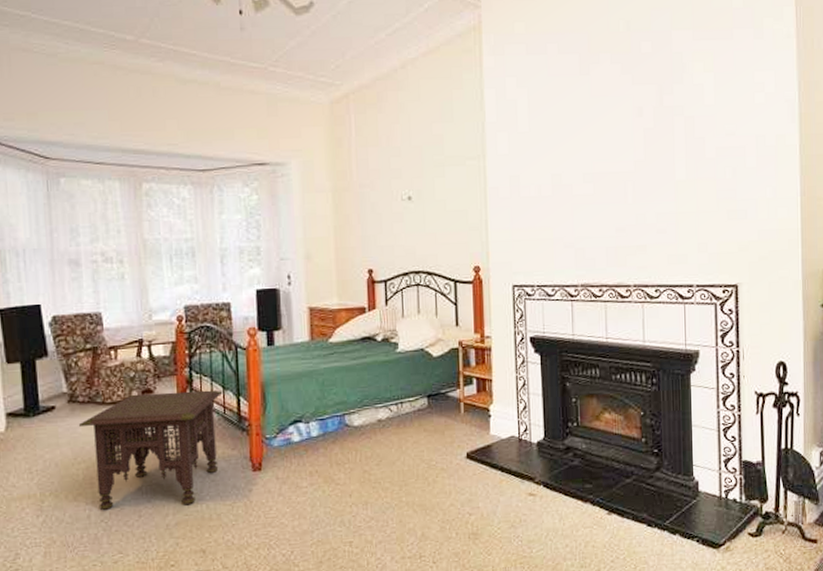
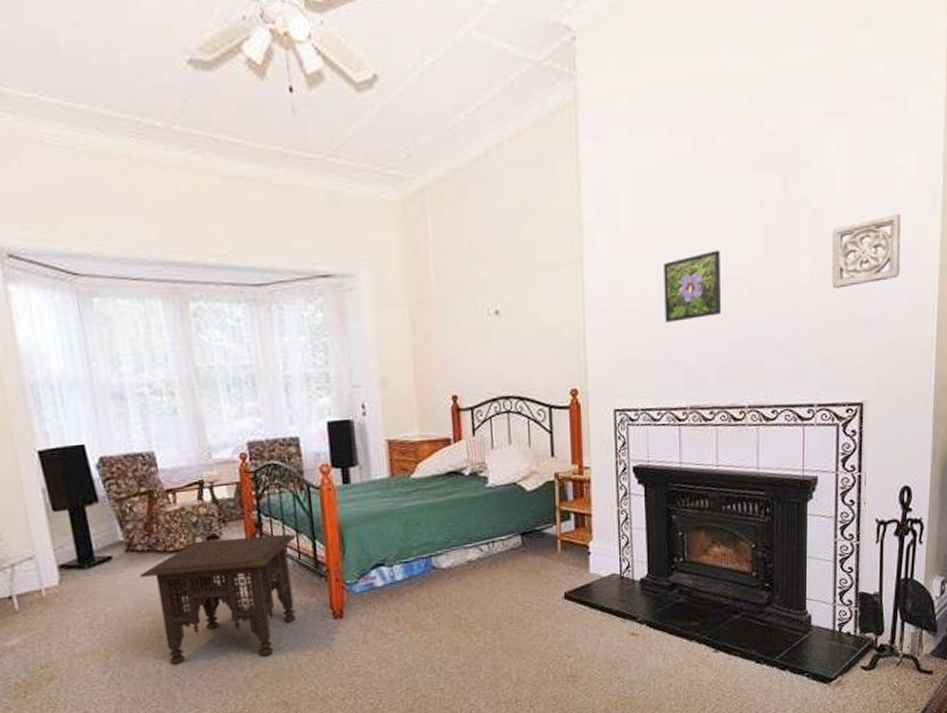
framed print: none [556,149,608,210] -> present [664,250,722,322]
wall ornament: none [704,122,765,184] -> present [832,213,902,289]

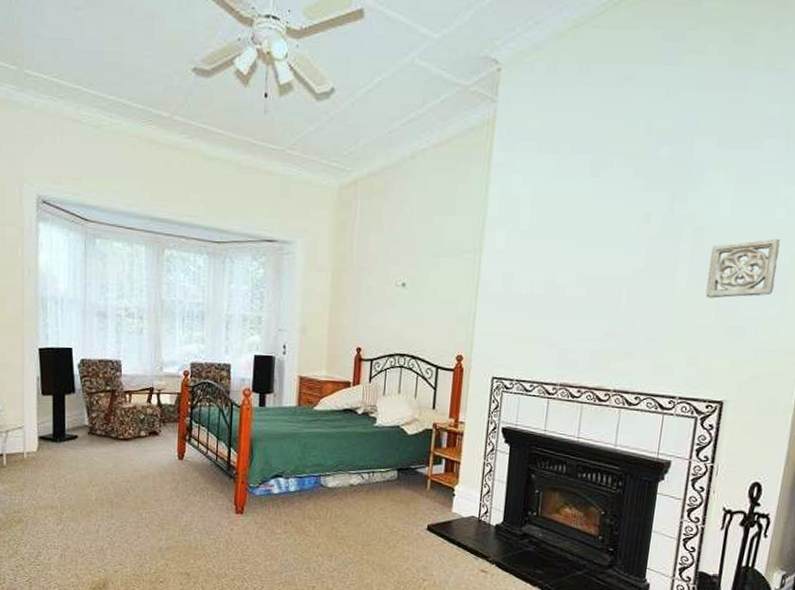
side table: present [139,533,297,665] -> none [95,434,217,534]
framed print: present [664,250,722,322] -> none [547,253,605,310]

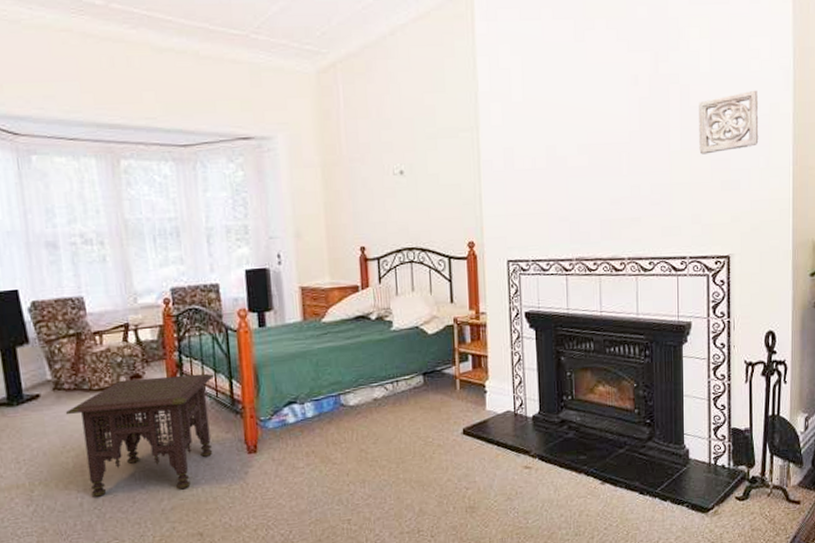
side table: none [95,434,217,534] -> present [65,373,215,498]

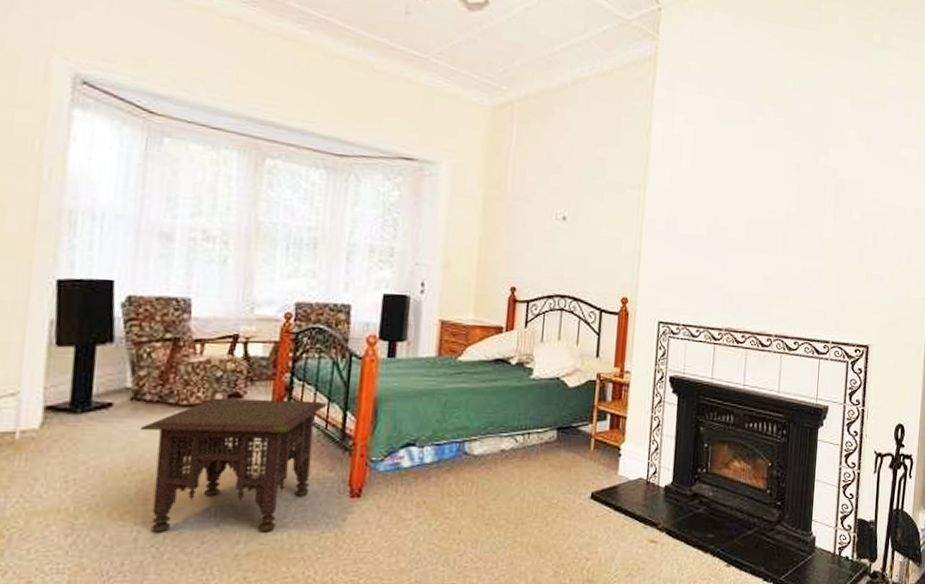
wall ornament: present [699,90,759,155] -> none [849,194,904,247]

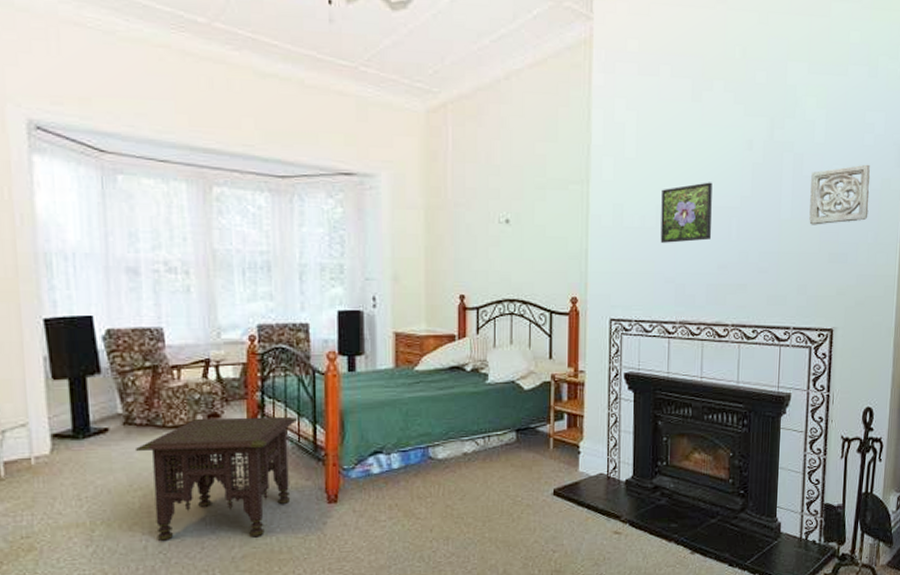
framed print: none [711,198,762,253] -> present [660,182,712,243]
wall ornament: none [849,194,904,247] -> present [809,164,871,225]

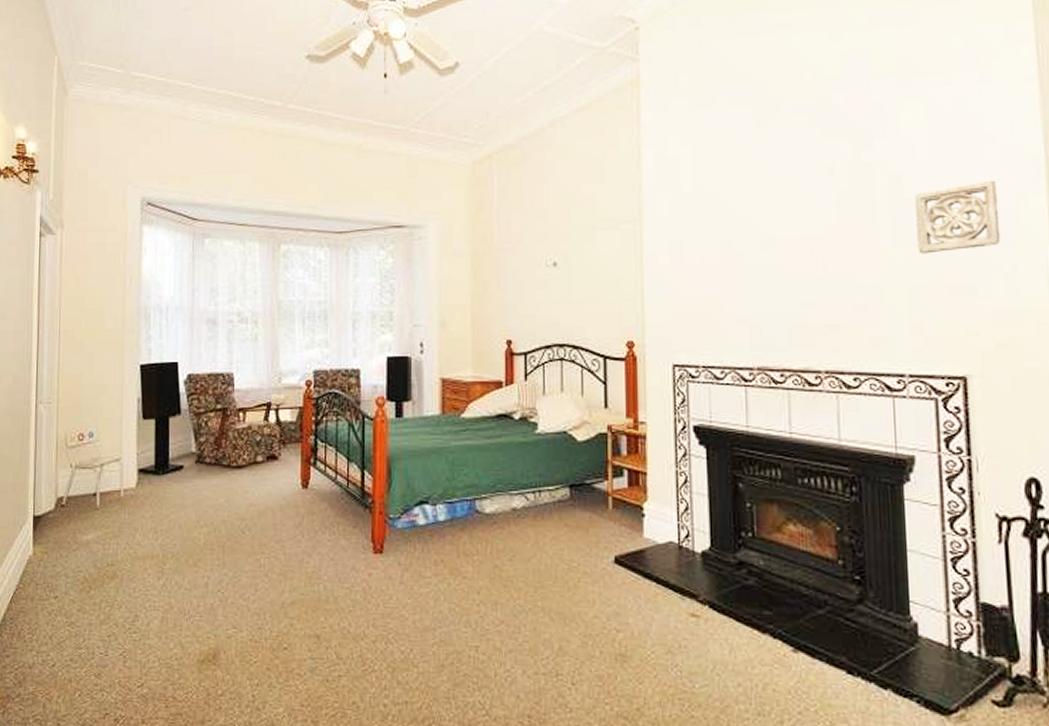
side table: present [134,416,298,542] -> none [203,459,347,584]
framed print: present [660,182,712,243] -> none [726,212,791,280]

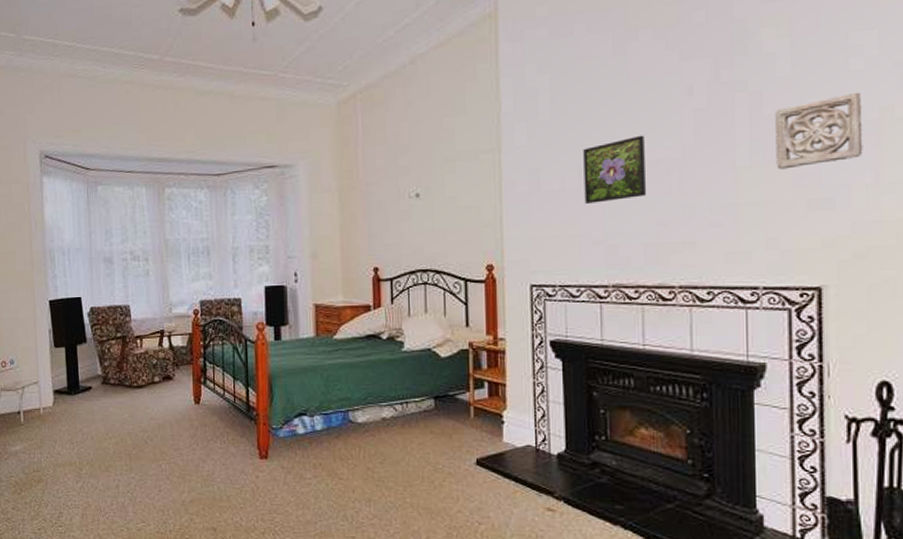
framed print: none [726,212,791,280] -> present [583,135,647,204]

